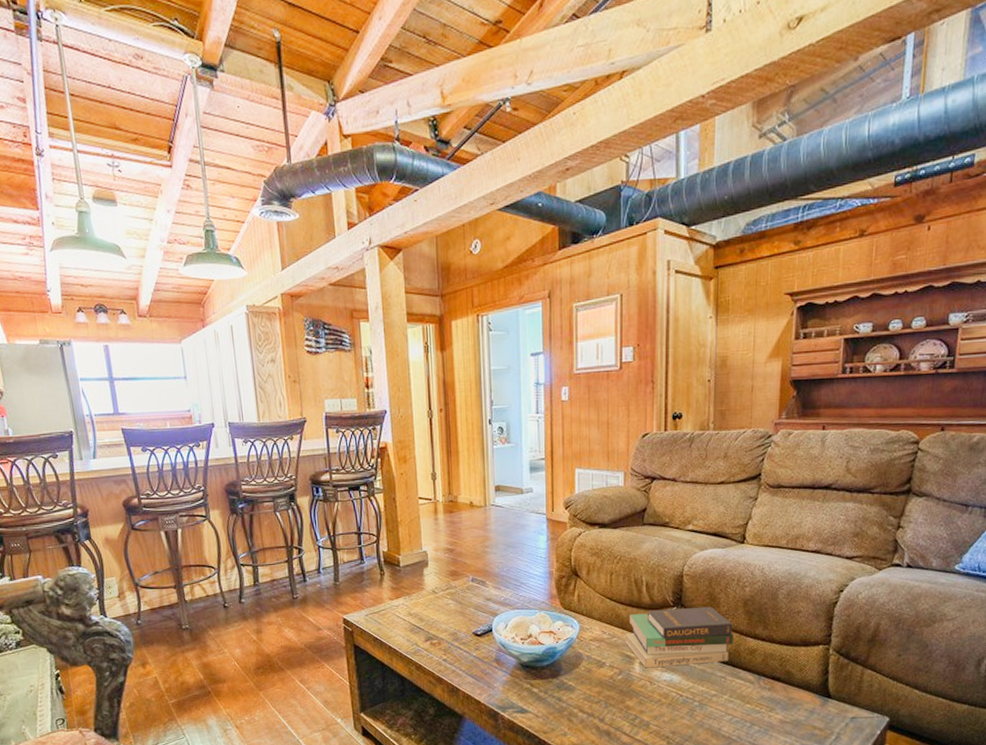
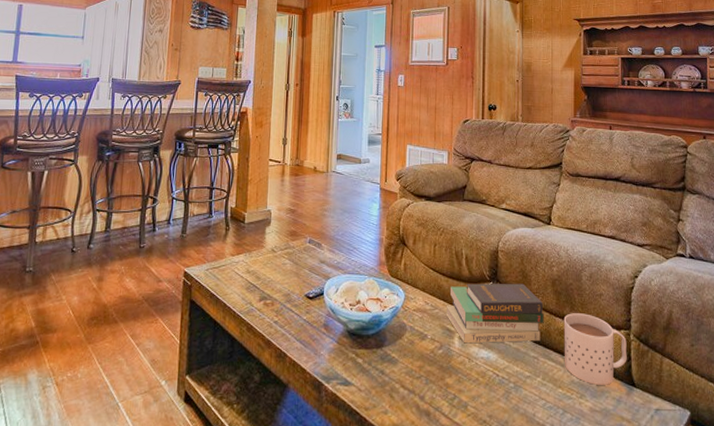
mug: none [753,631,825,699] -> present [563,313,627,385]

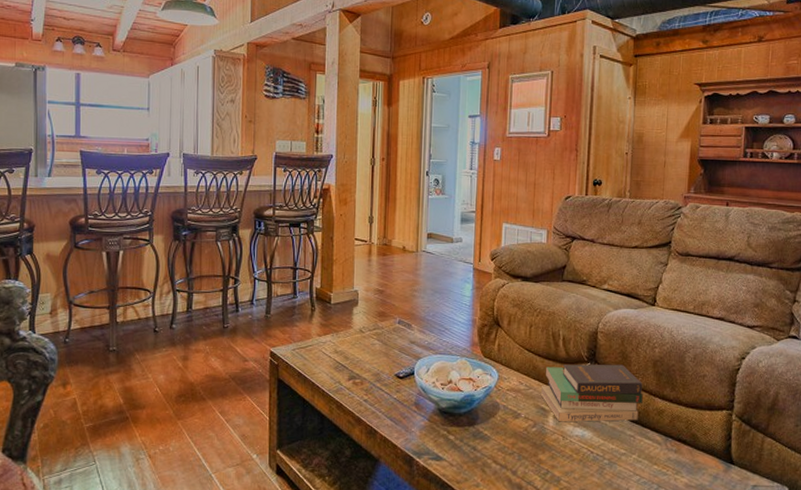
mug: present [563,313,627,385] -> none [661,394,728,462]

